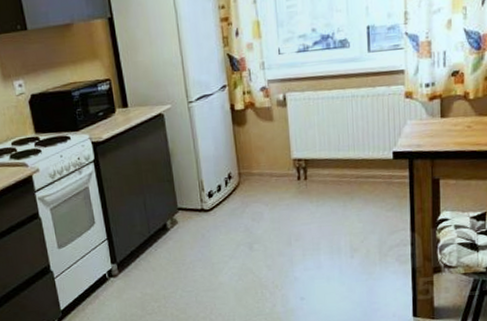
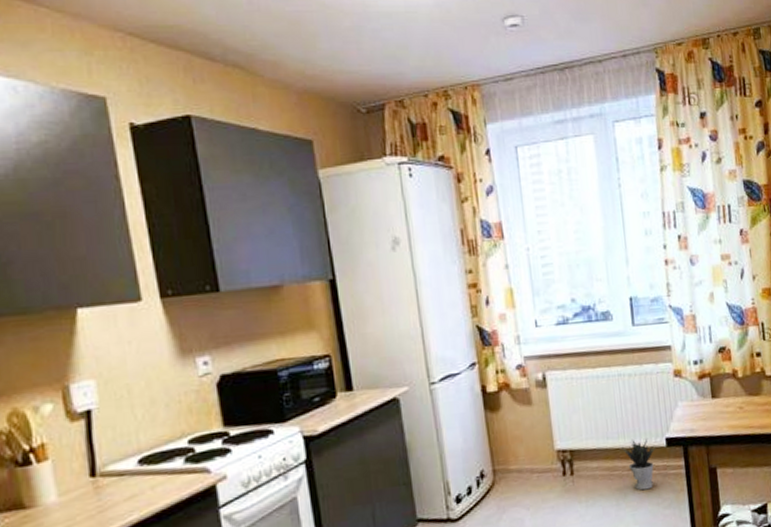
potted plant: none [351,151,383,195] -> present [622,438,656,491]

